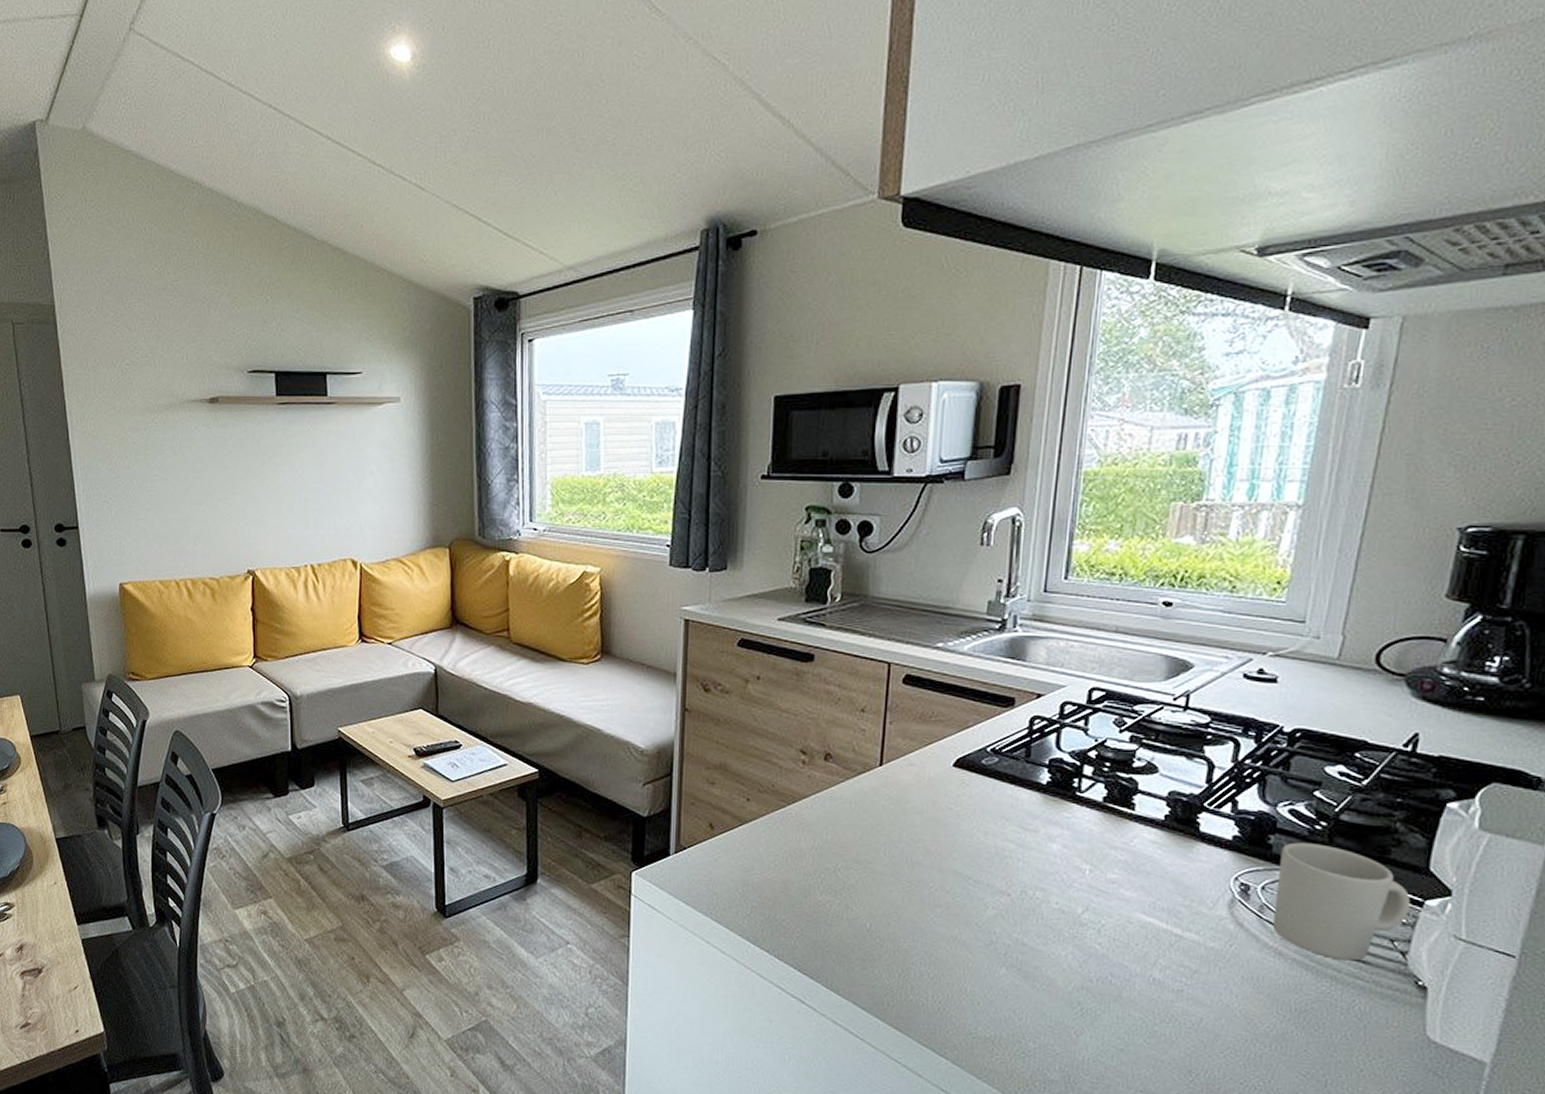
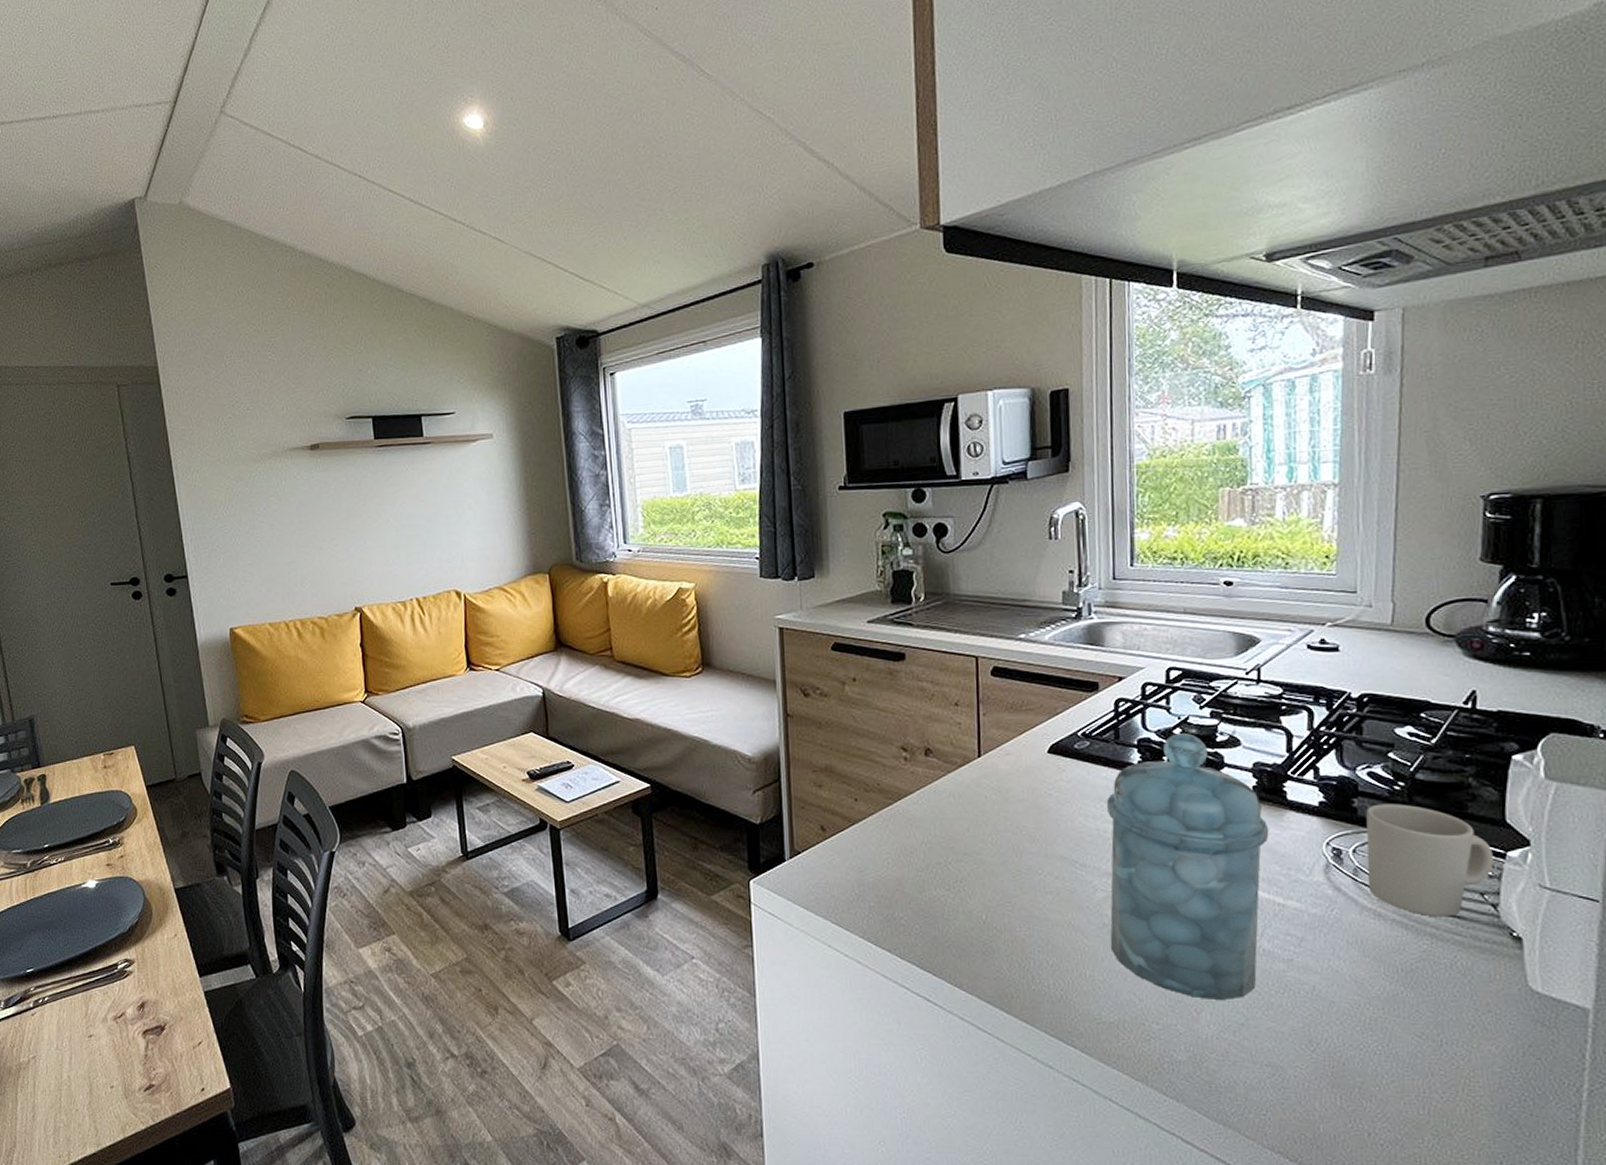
canister: none [995,756,1176,1025] -> present [1106,733,1269,1000]

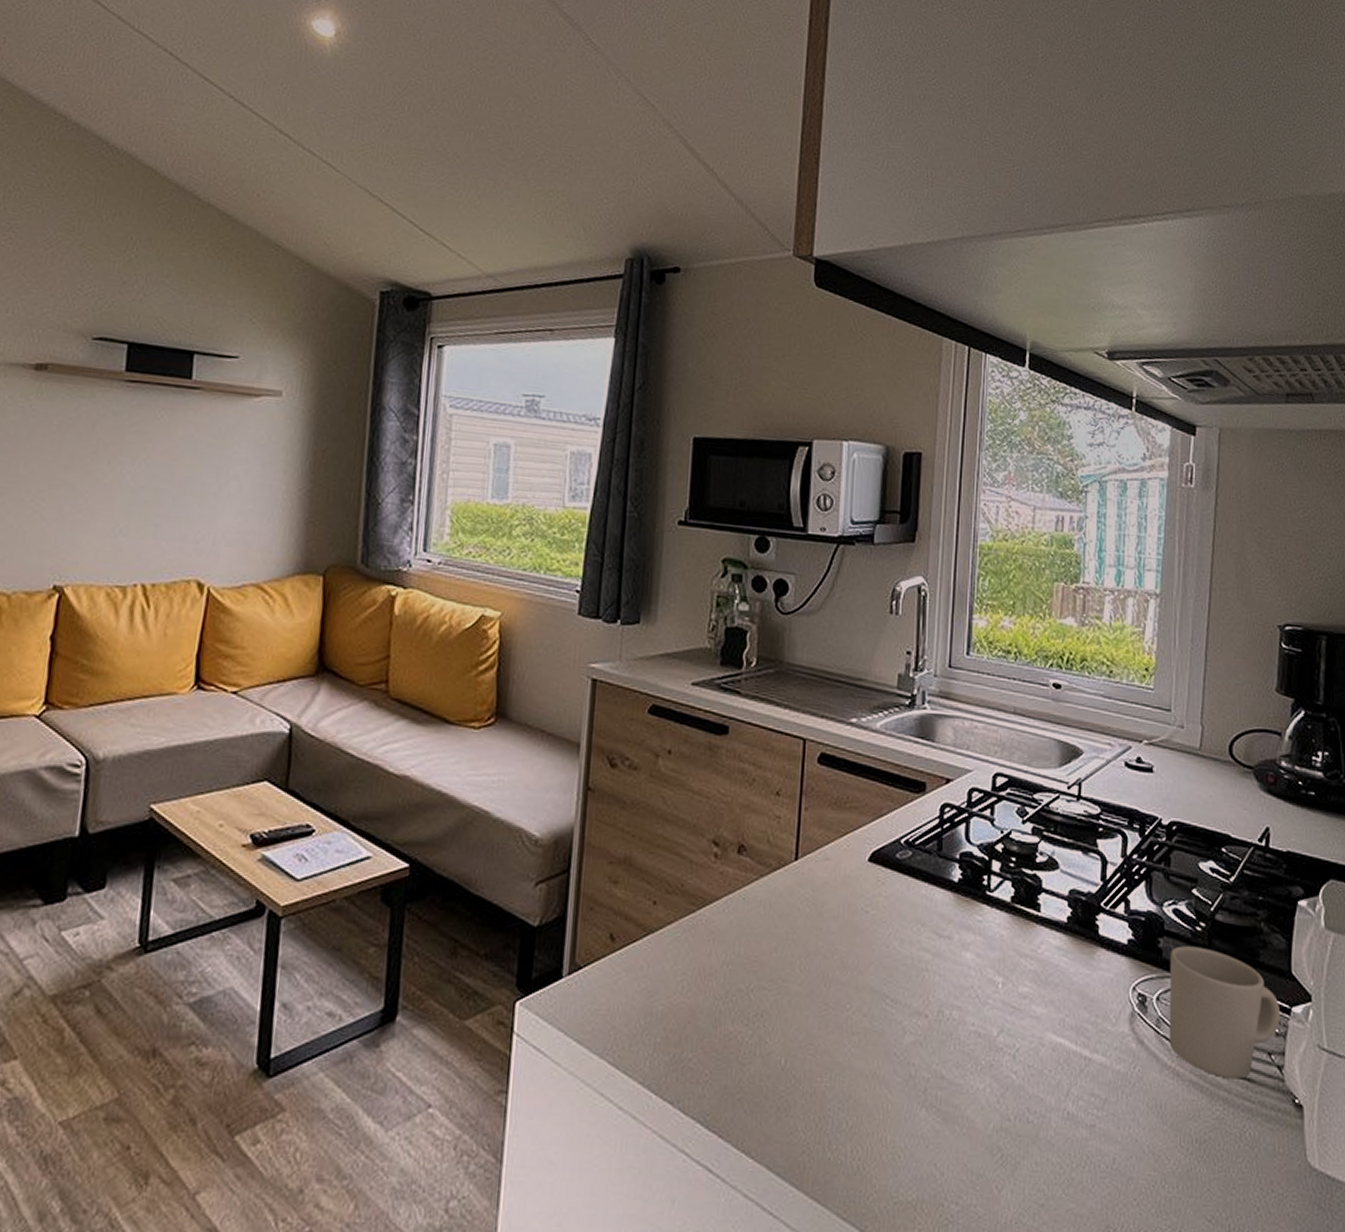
canister: present [1106,733,1269,1000] -> none [914,850,1080,1174]

